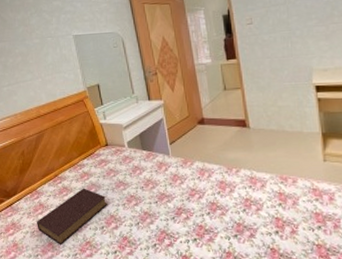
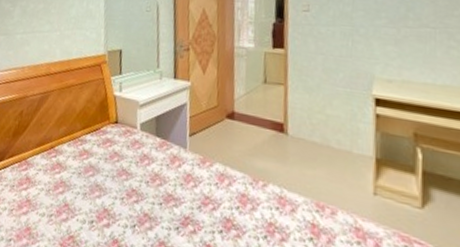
book: present [37,188,107,244] -> none [17,168,103,233]

